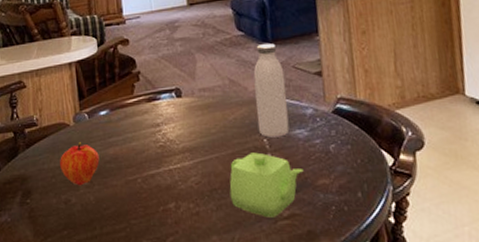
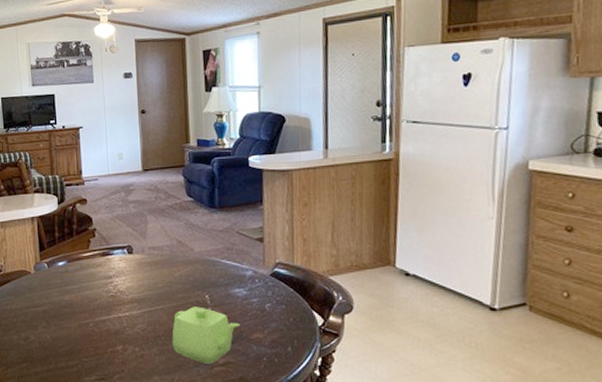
fruit: present [60,142,100,186] -> none [21,288,56,326]
water bottle: present [253,43,290,138] -> none [200,210,230,294]

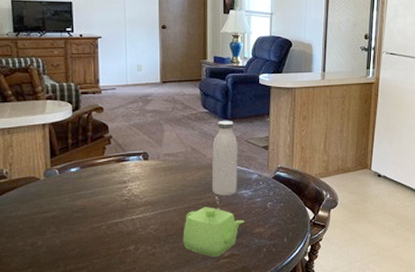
water bottle: none [200,210,230,294] -> present [211,121,238,196]

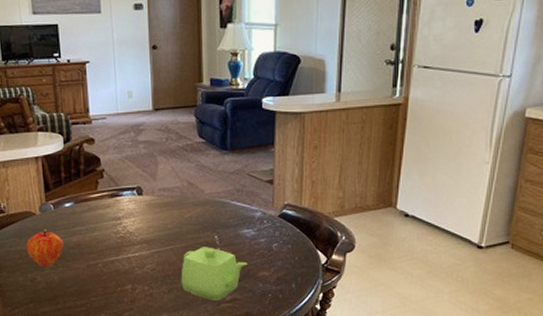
fruit: none [28,194,67,231] -> present [26,230,64,267]
water bottle: present [211,121,238,196] -> none [210,152,239,235]

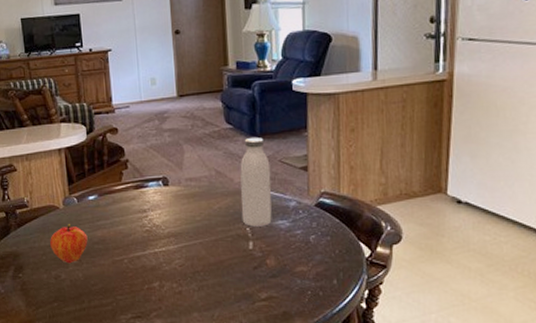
teapot: present [181,247,248,301] -> none [211,240,283,299]
water bottle: none [210,152,239,235] -> present [240,138,272,227]

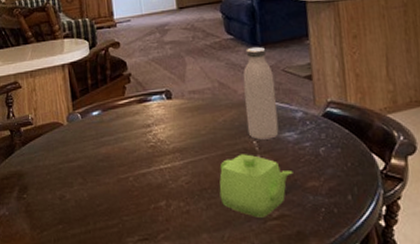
fruit: present [50,224,88,264] -> none [54,141,92,183]
teapot: none [211,240,283,299] -> present [219,154,293,218]

